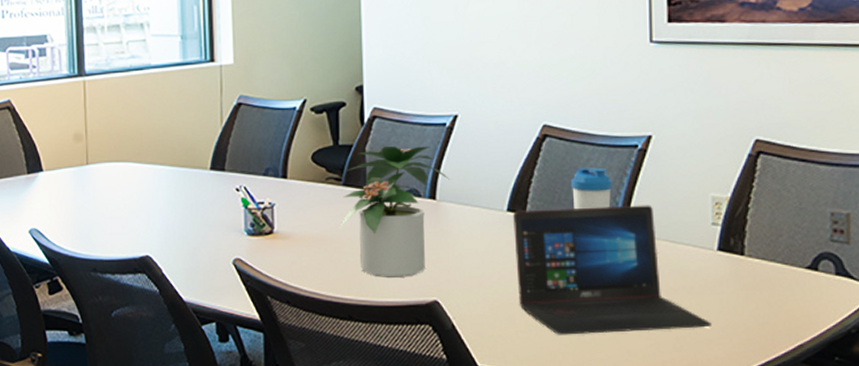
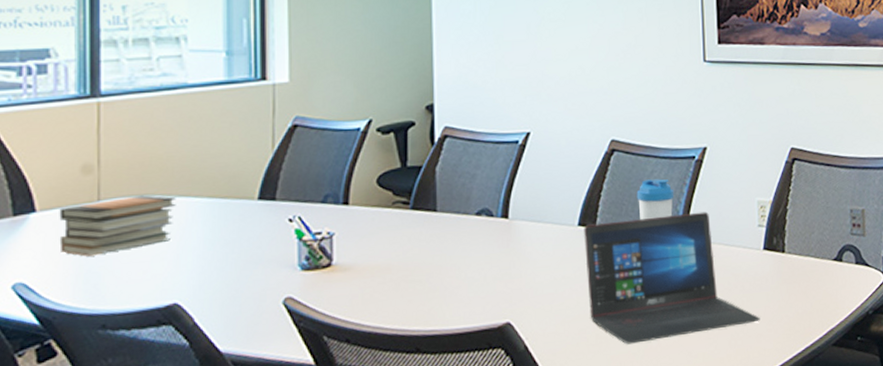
book stack: none [59,161,145,210] -> present [59,195,176,257]
potted plant: present [339,146,450,277] -> none [407,164,522,304]

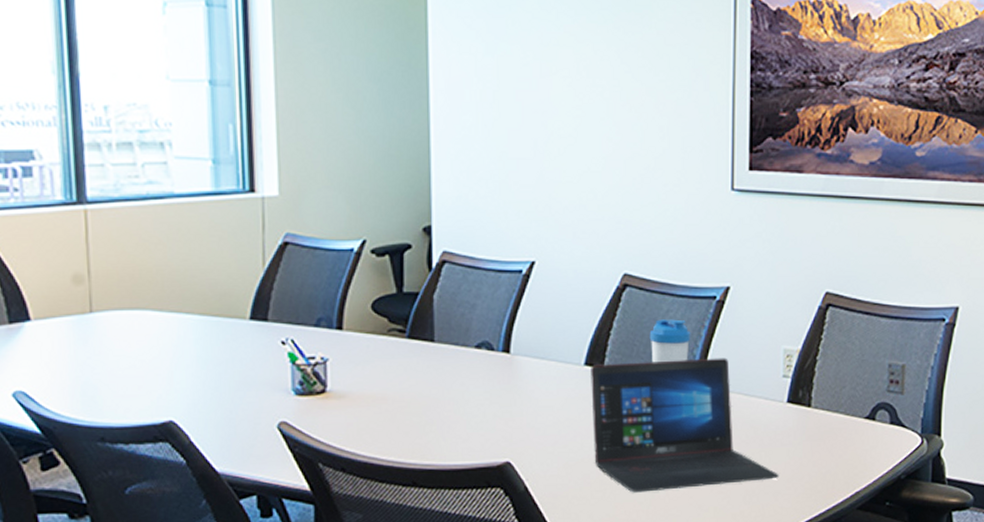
book stack: present [59,195,176,257] -> none [53,309,168,368]

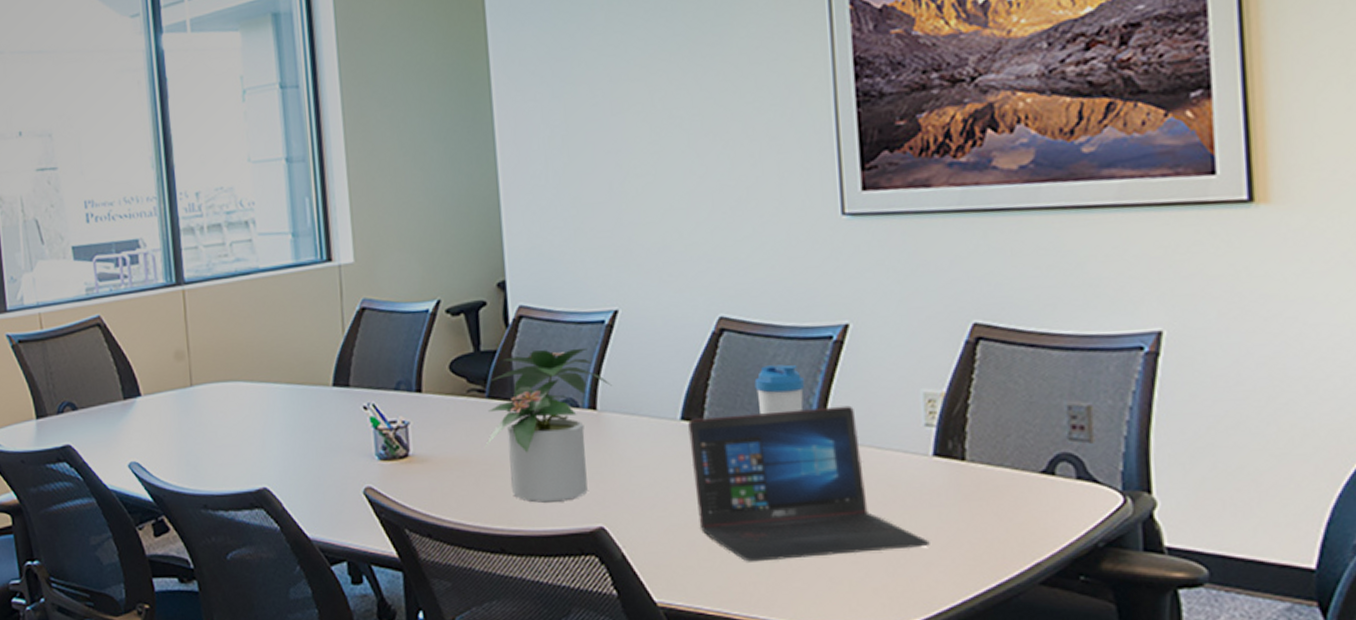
potted plant: none [403,294,525,439] -> present [485,347,612,503]

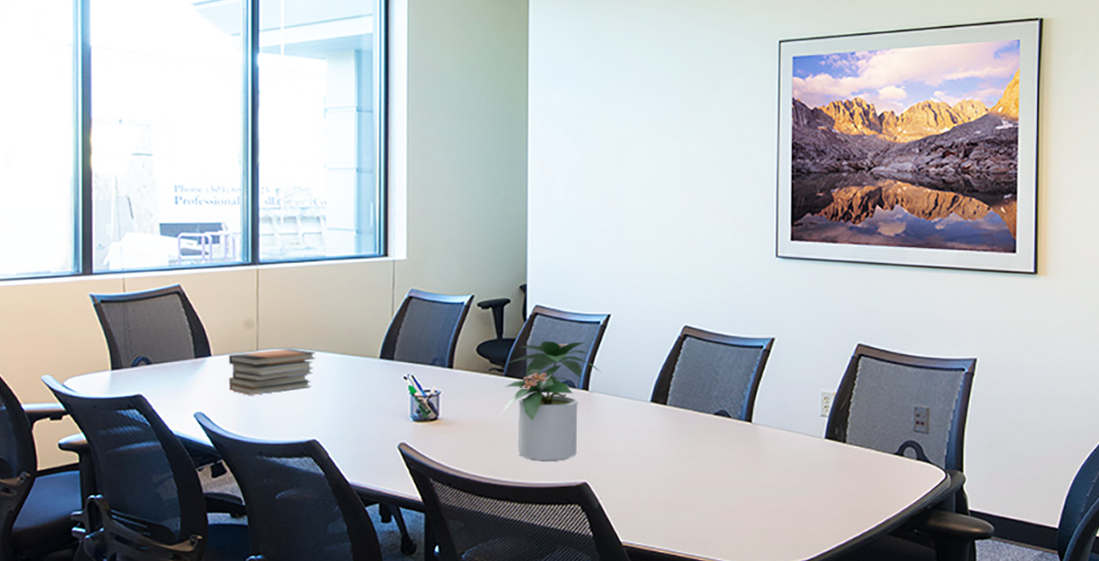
book stack: none [160,380,258,439] -> present [228,348,316,395]
laptop: present [688,405,930,562] -> none [656,398,818,513]
water bottle: present [754,364,806,415] -> none [706,365,741,402]

